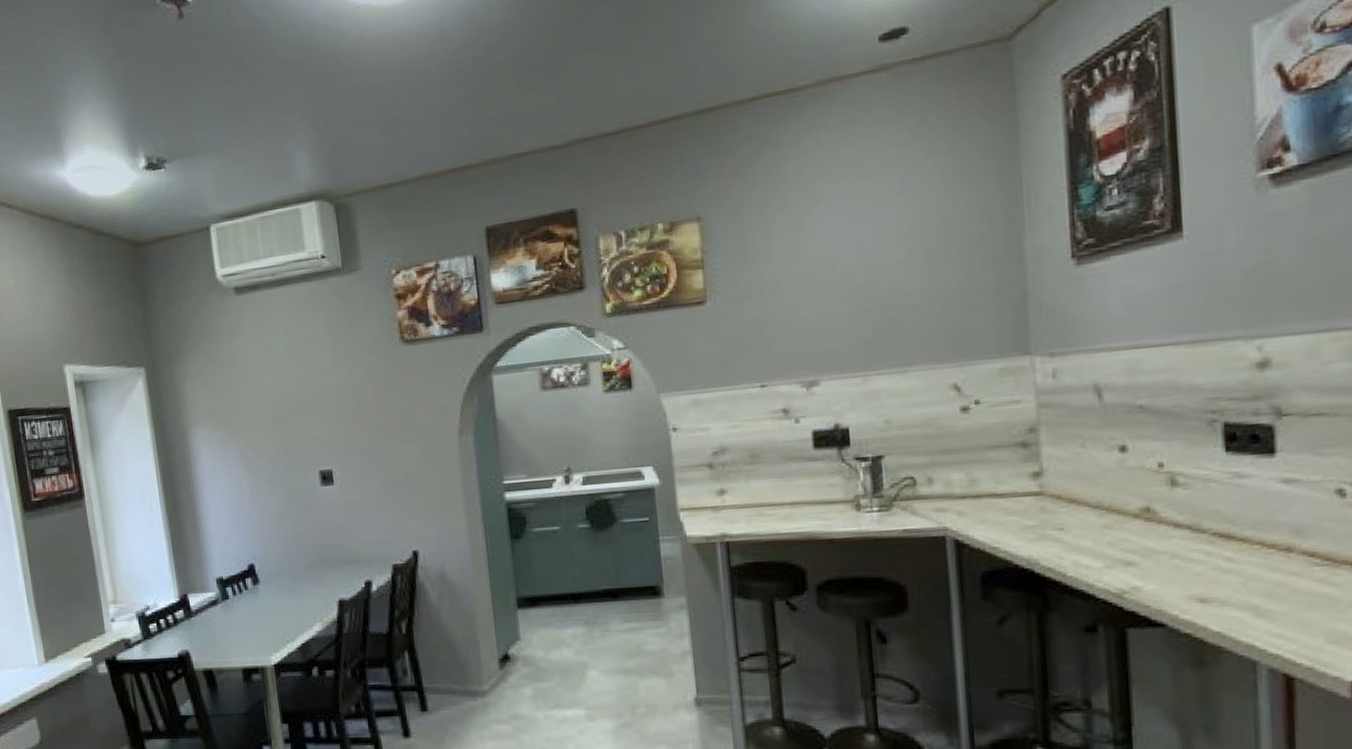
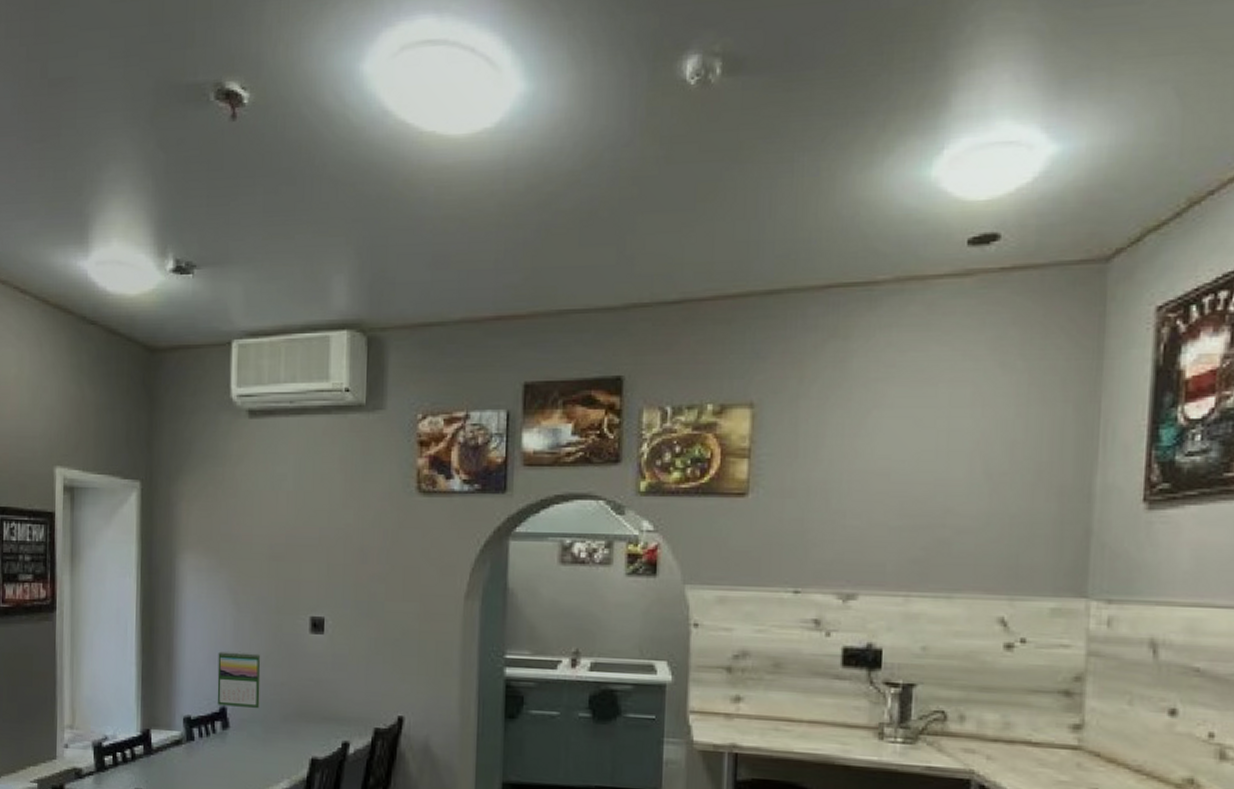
calendar: none [239,511,285,564] -> present [217,650,261,709]

